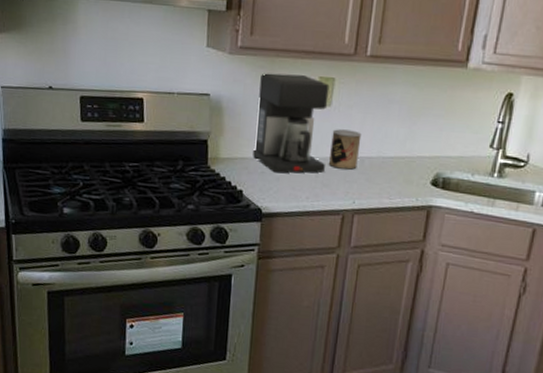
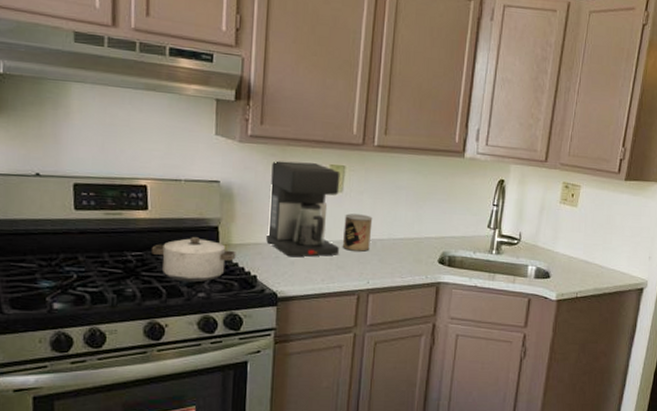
cooking pot: none [147,150,224,195] -> present [152,237,236,283]

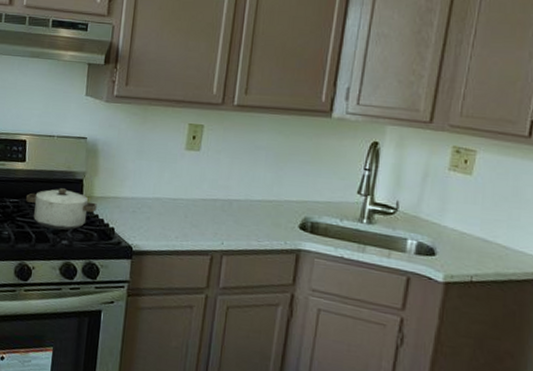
coffee maker: present [266,161,340,257] -> none [125,119,199,213]
tin can: present [343,213,373,252] -> none [198,172,230,212]

